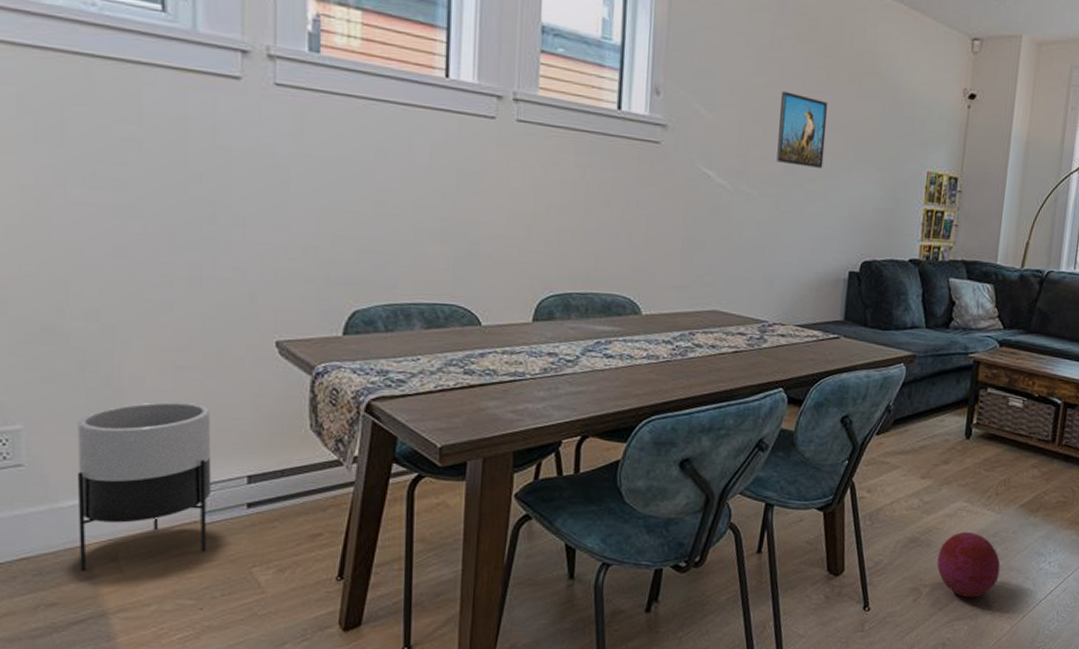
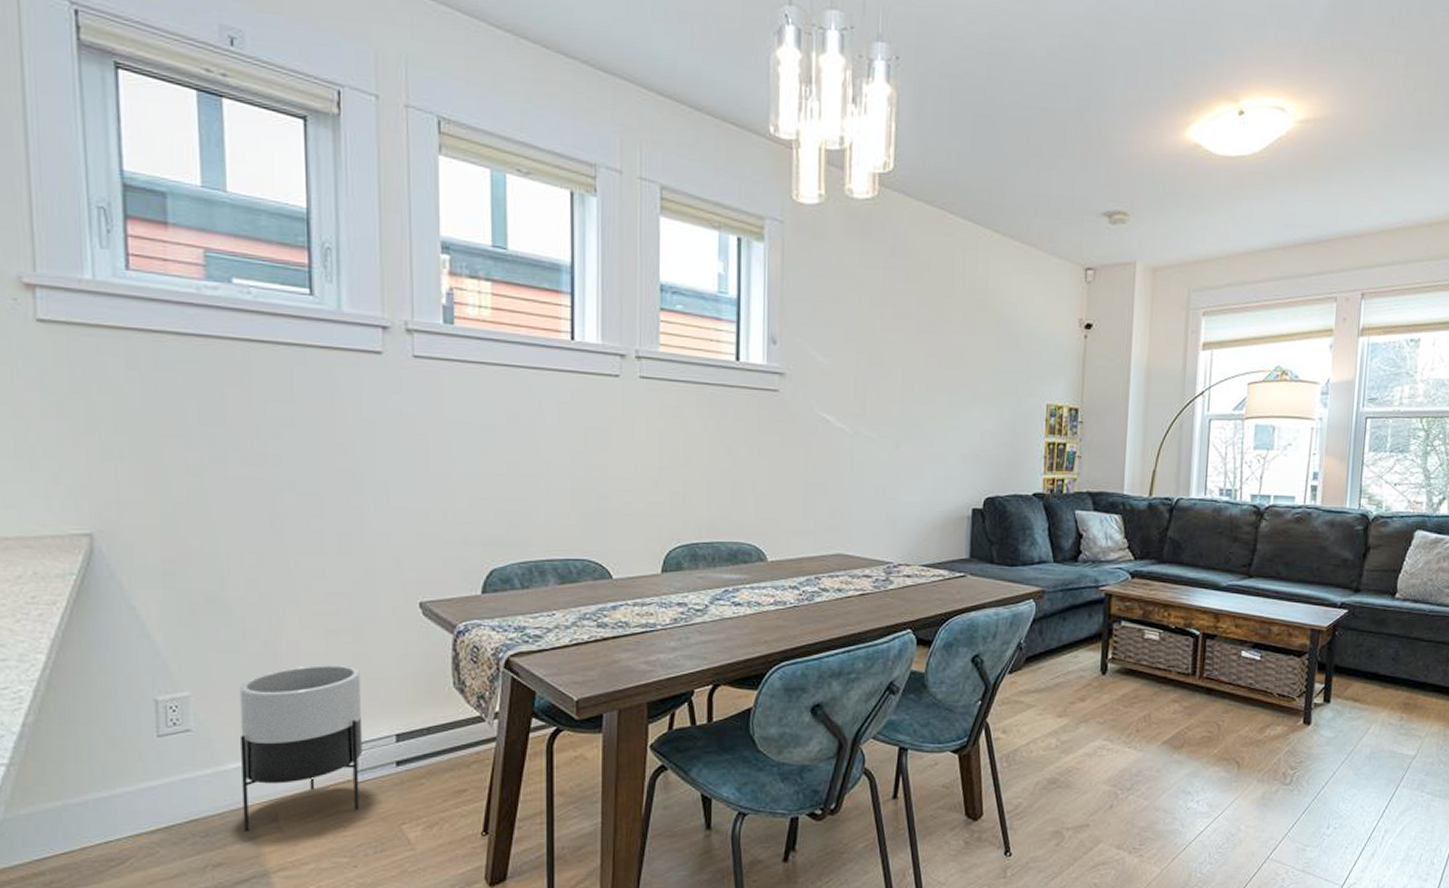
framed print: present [776,91,828,168] -> none [894,333,943,407]
ball: present [936,532,1001,598] -> none [1078,772,1146,841]

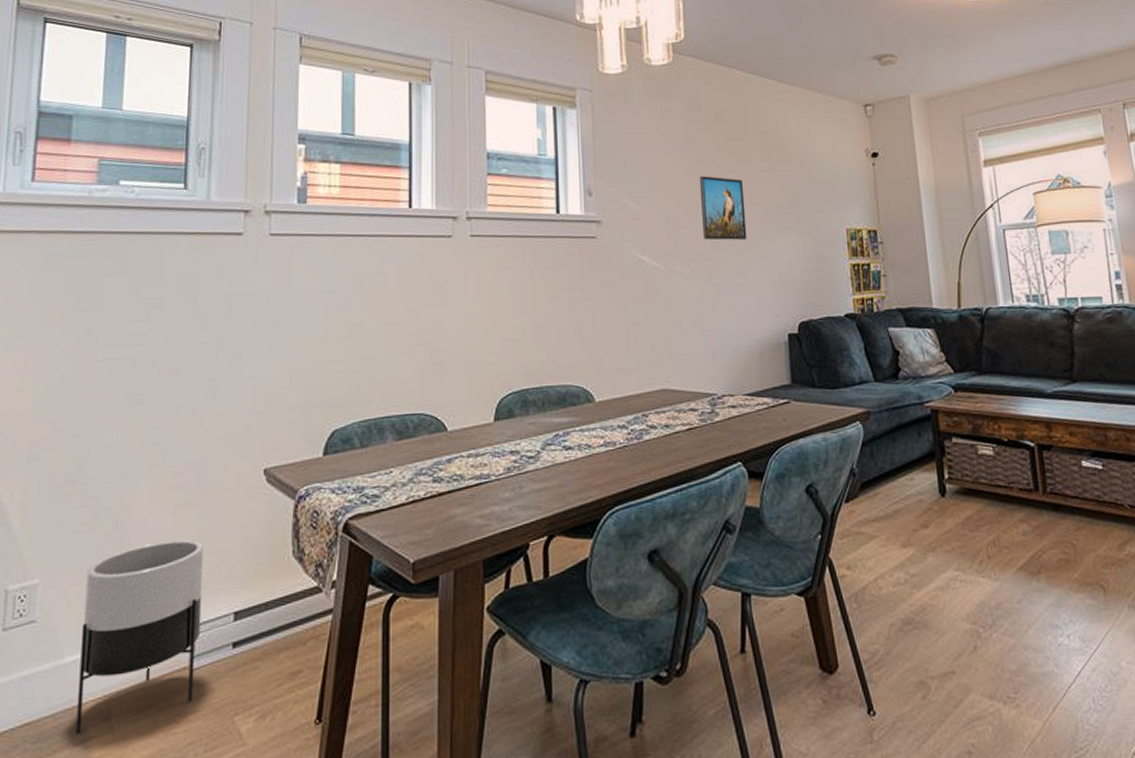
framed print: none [894,333,943,407] -> present [699,176,747,240]

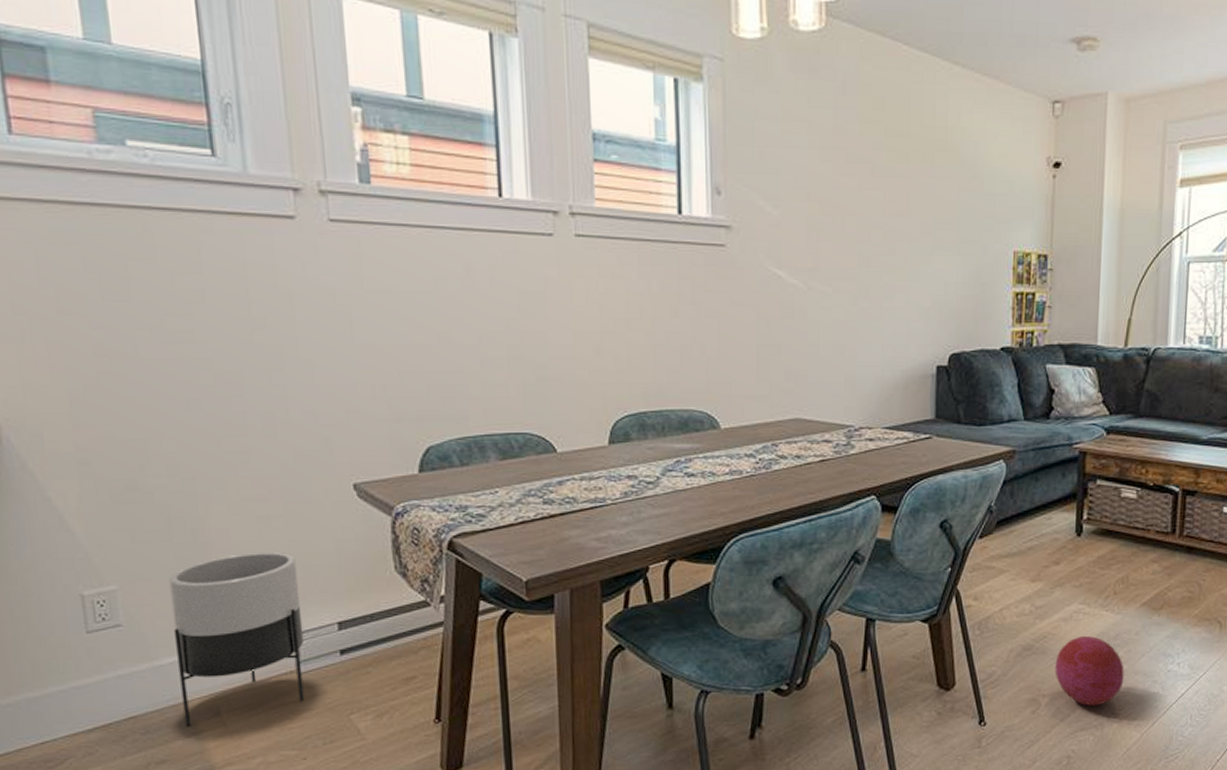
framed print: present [699,176,747,240] -> none [849,178,901,257]
ball: none [938,606,1014,689] -> present [1054,636,1125,706]

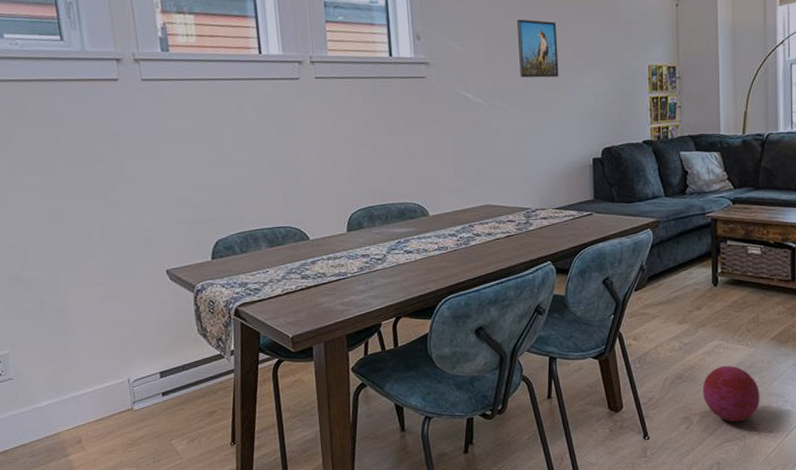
planter: present [169,551,305,727] -> none [43,322,139,451]
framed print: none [849,178,901,257] -> present [516,19,559,78]

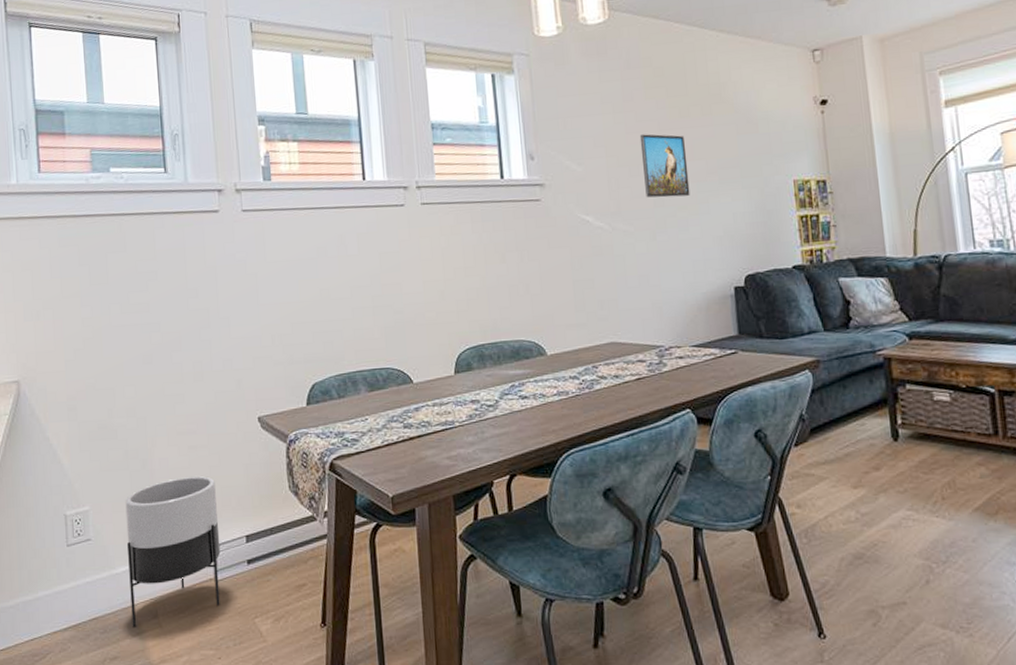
planter: none [43,322,139,451] -> present [125,475,221,627]
ball: present [702,366,760,422] -> none [890,544,968,619]

